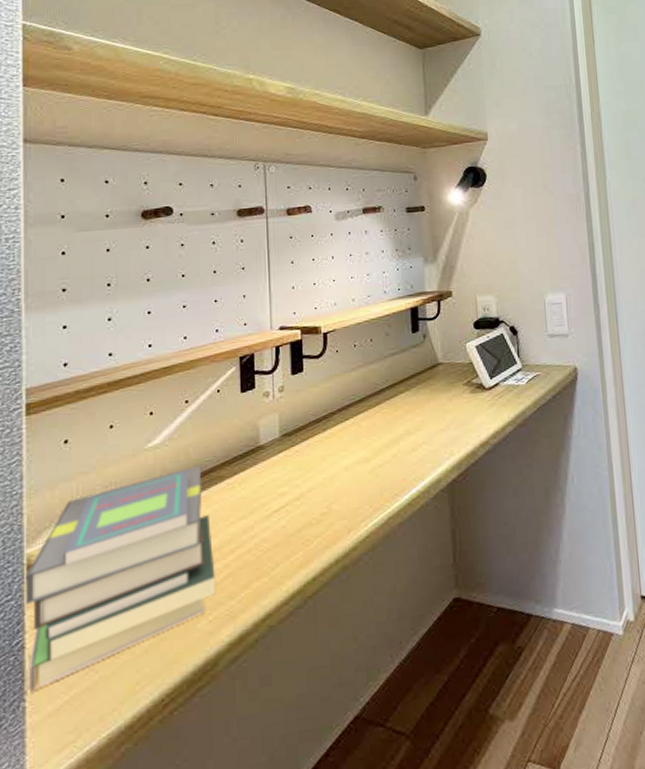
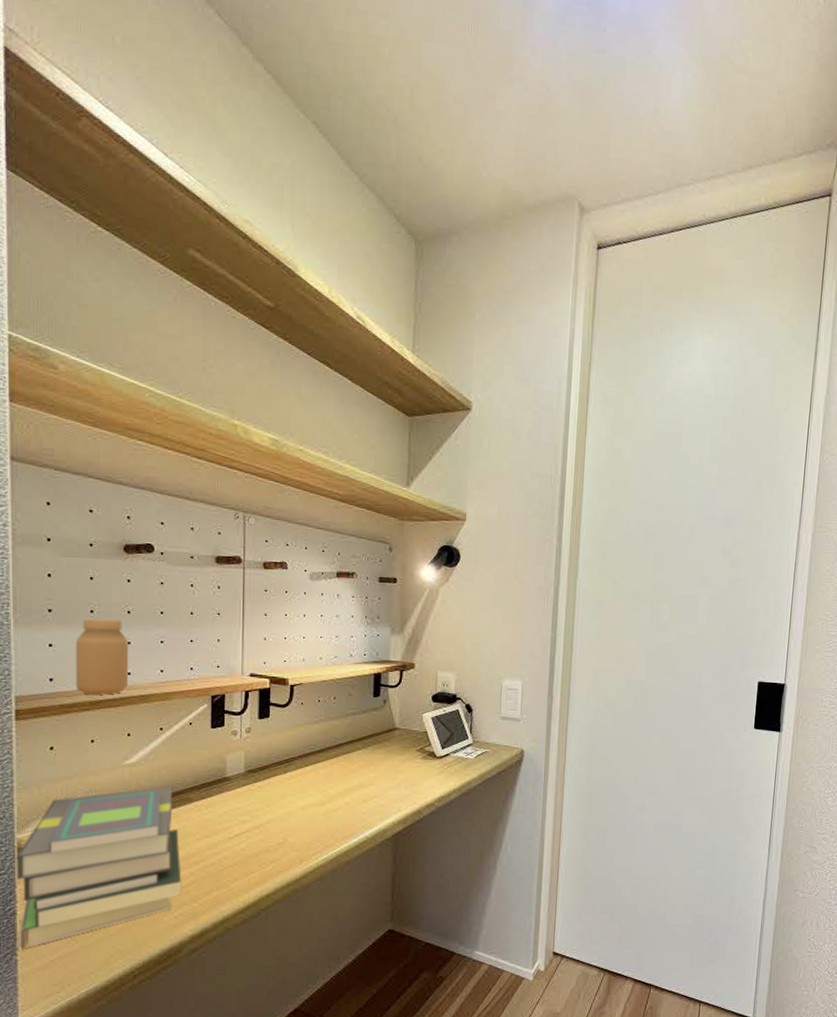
jar: none [91,289,150,375] -> present [75,618,129,695]

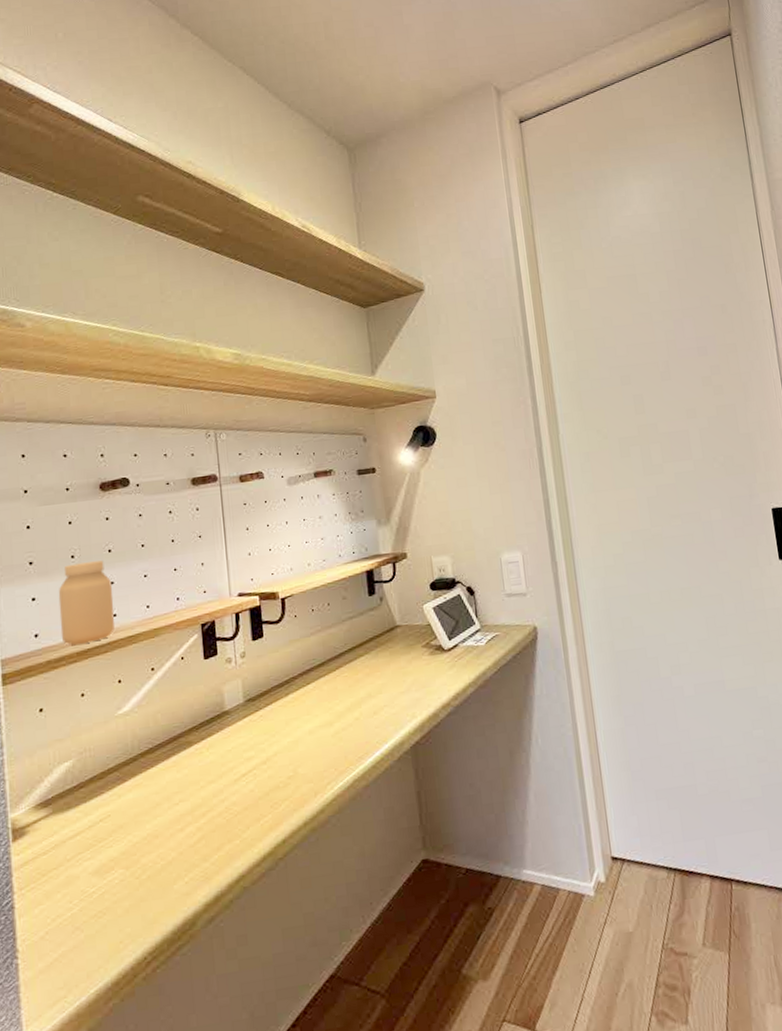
books: present [15,786,181,950] -> none [10,731,190,951]

